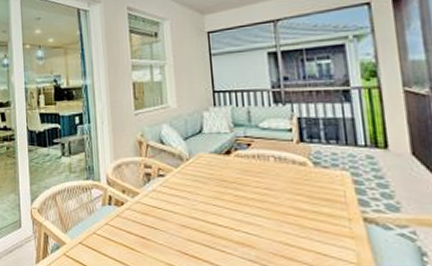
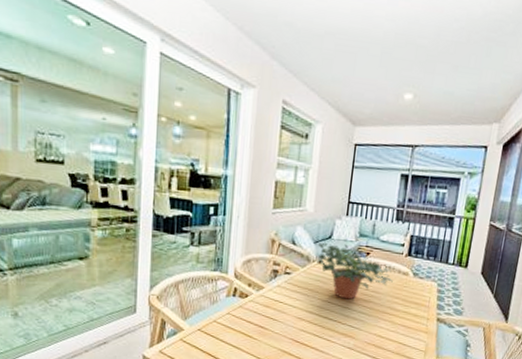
potted plant: none [187,137,288,200] -> present [316,242,393,300]

